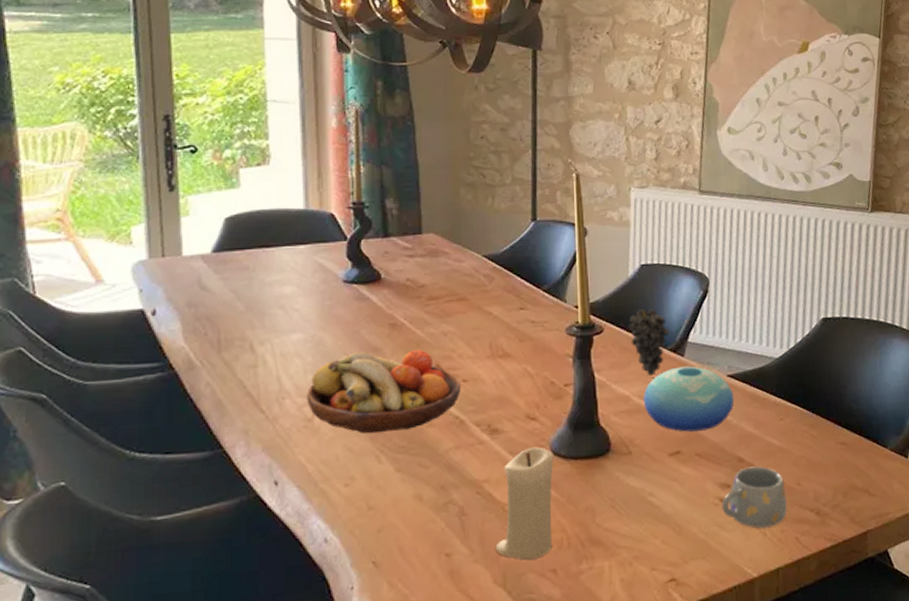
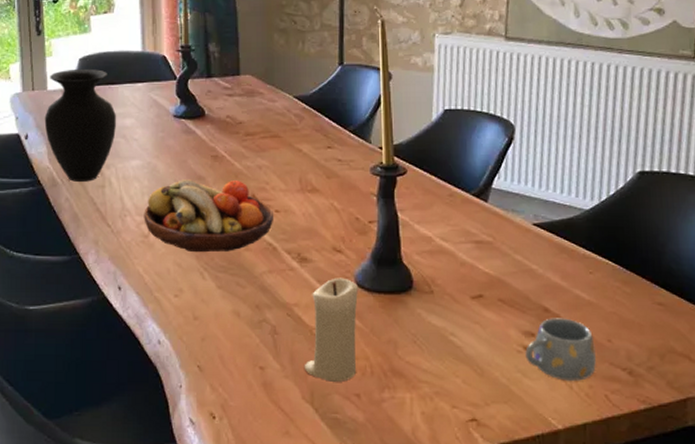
vase: none [178,229,272,363] -> present [44,68,116,182]
fruit: present [629,309,670,377] -> none [432,153,473,220]
bowl: present [643,366,735,432] -> none [445,212,540,277]

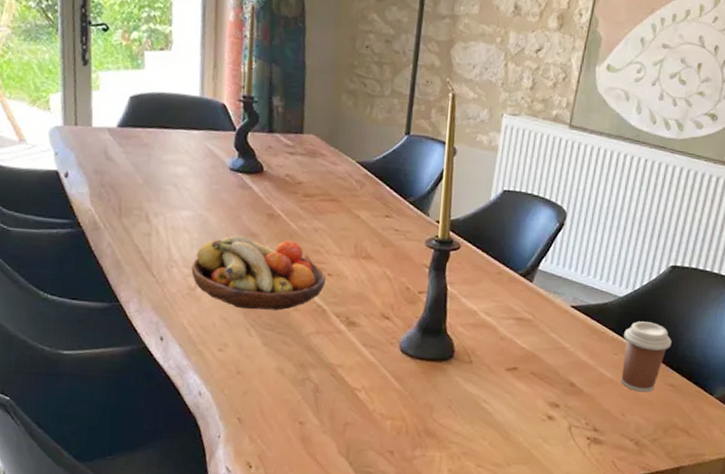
vase: present [44,68,116,182] -> none [87,107,168,228]
candle: present [304,278,358,382] -> none [342,343,402,439]
mug: present [525,318,596,381] -> none [548,392,610,448]
coffee cup: none [597,235,653,314] -> present [621,321,672,393]

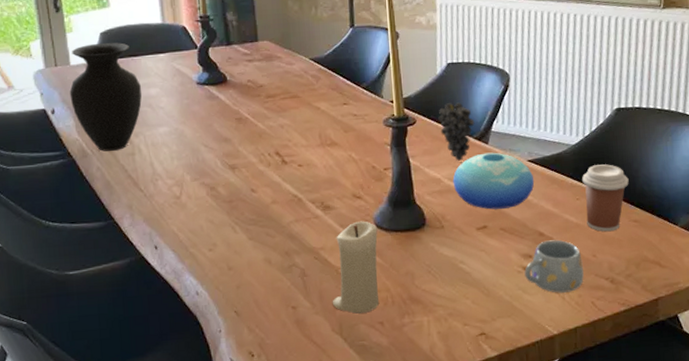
vase: none [87,107,168,228] -> present [69,42,142,152]
fruit bowl: present [191,235,327,311] -> none [174,140,298,209]
candle: none [342,343,402,439] -> present [332,221,379,314]
fruit: none [484,233,522,297] -> present [438,102,475,162]
bowl: none [489,291,575,353] -> present [452,152,535,210]
mug: none [548,392,610,448] -> present [524,240,584,293]

